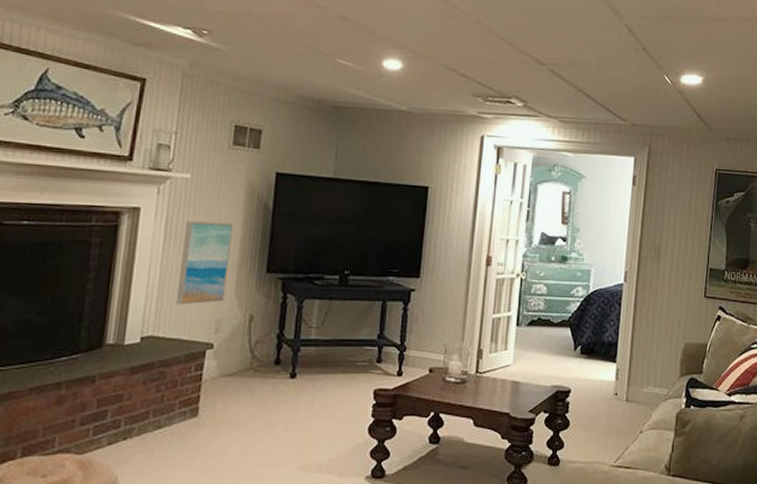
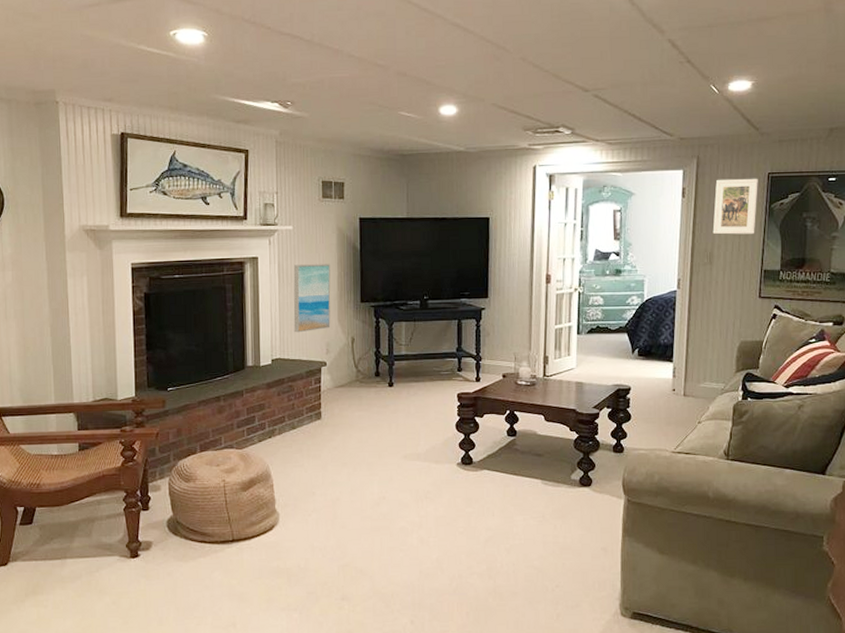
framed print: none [661,170,706,230] -> present [712,178,758,235]

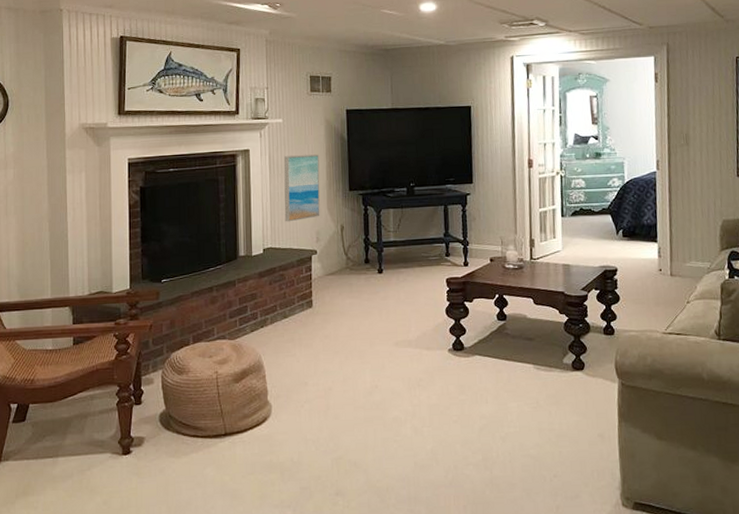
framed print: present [712,178,758,235] -> none [686,62,728,117]

